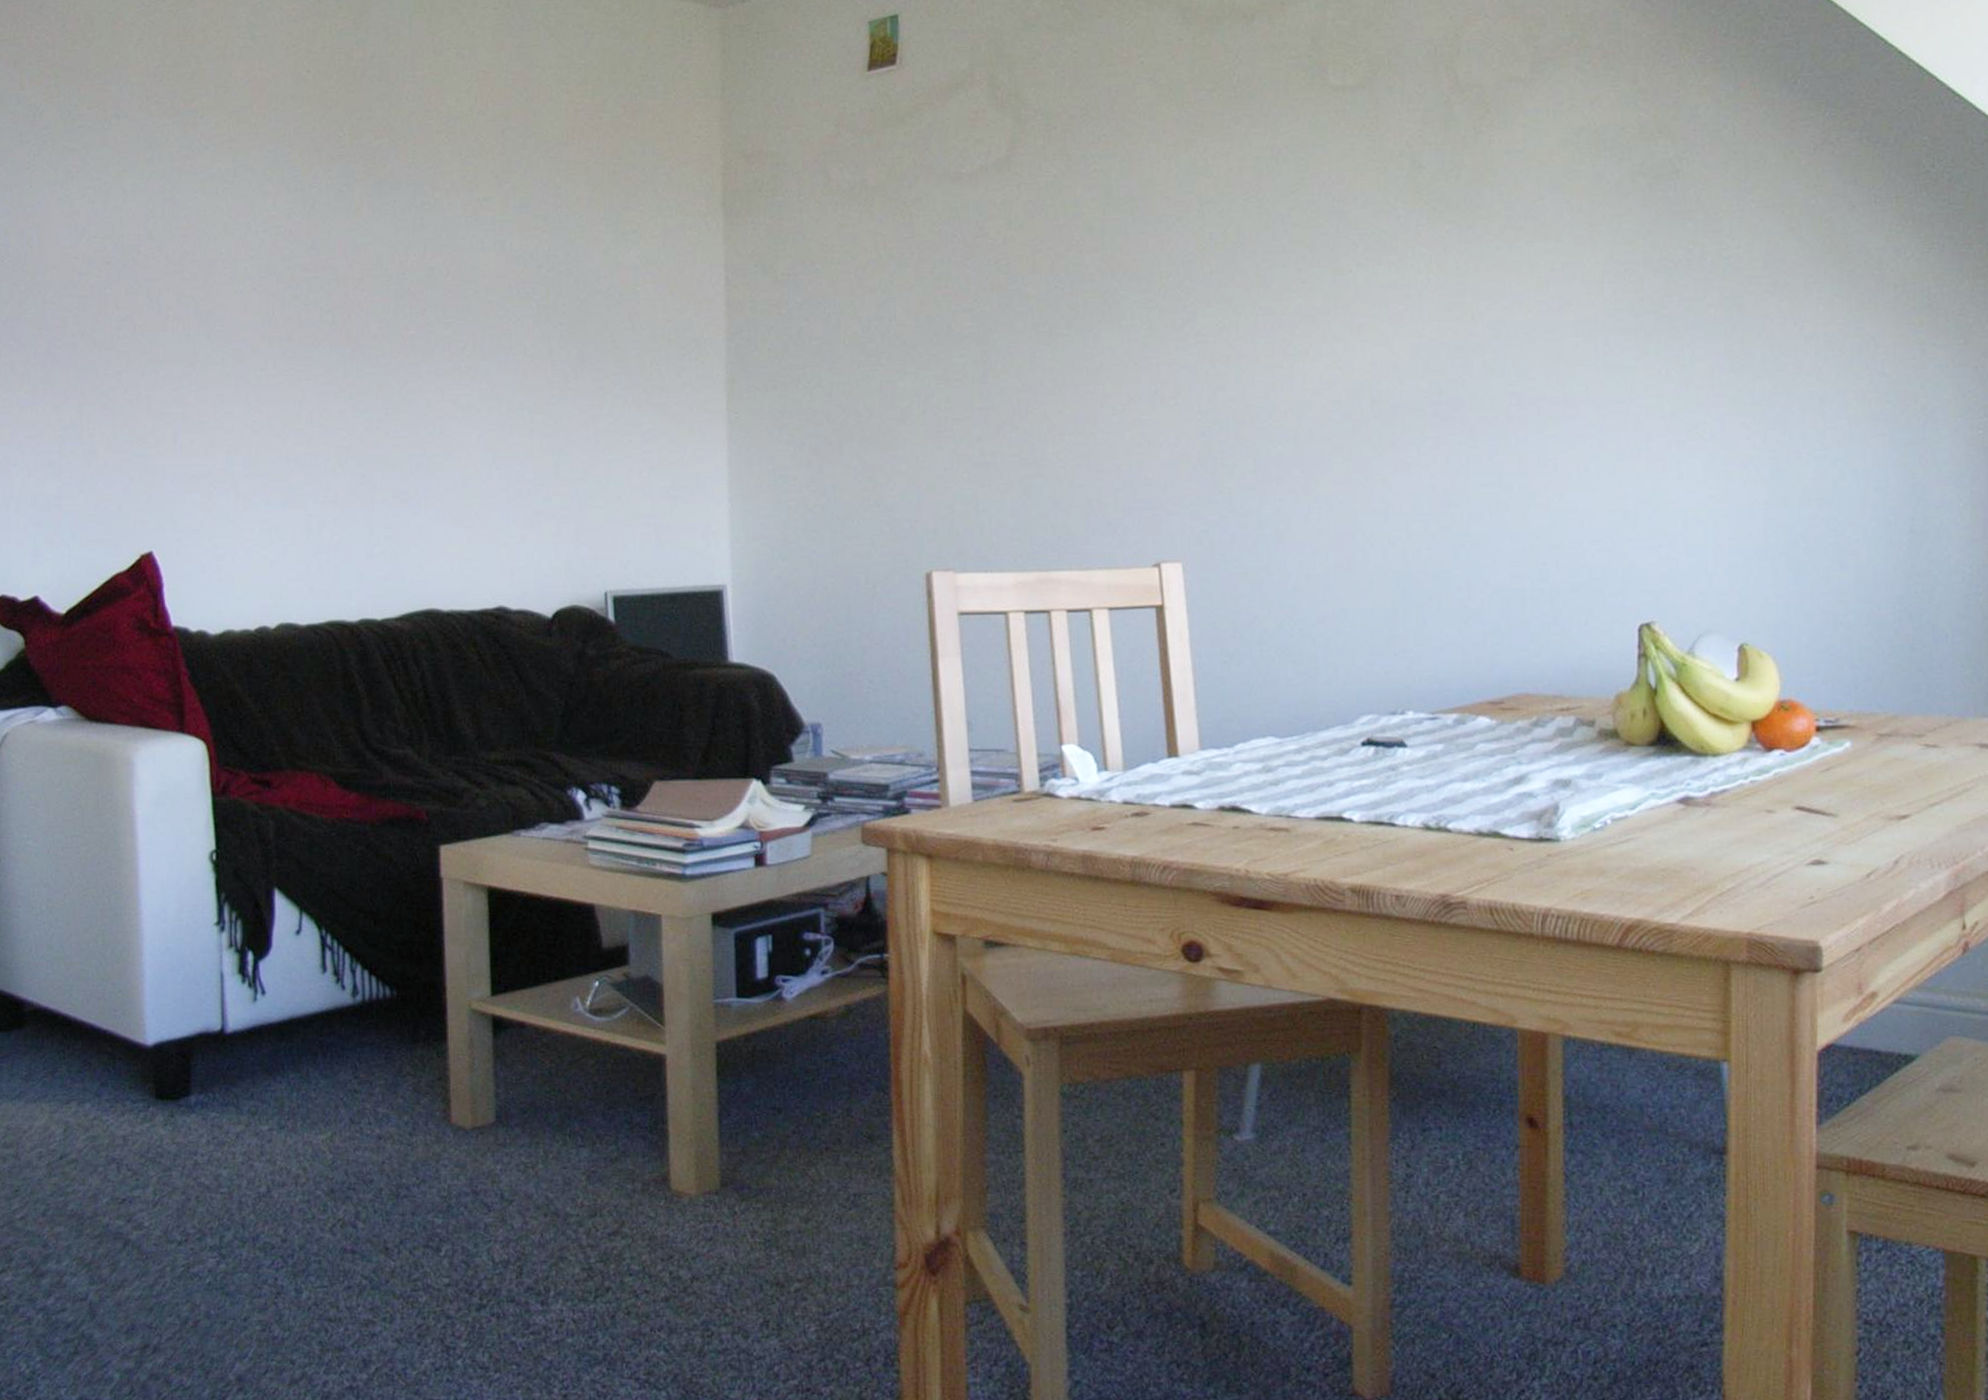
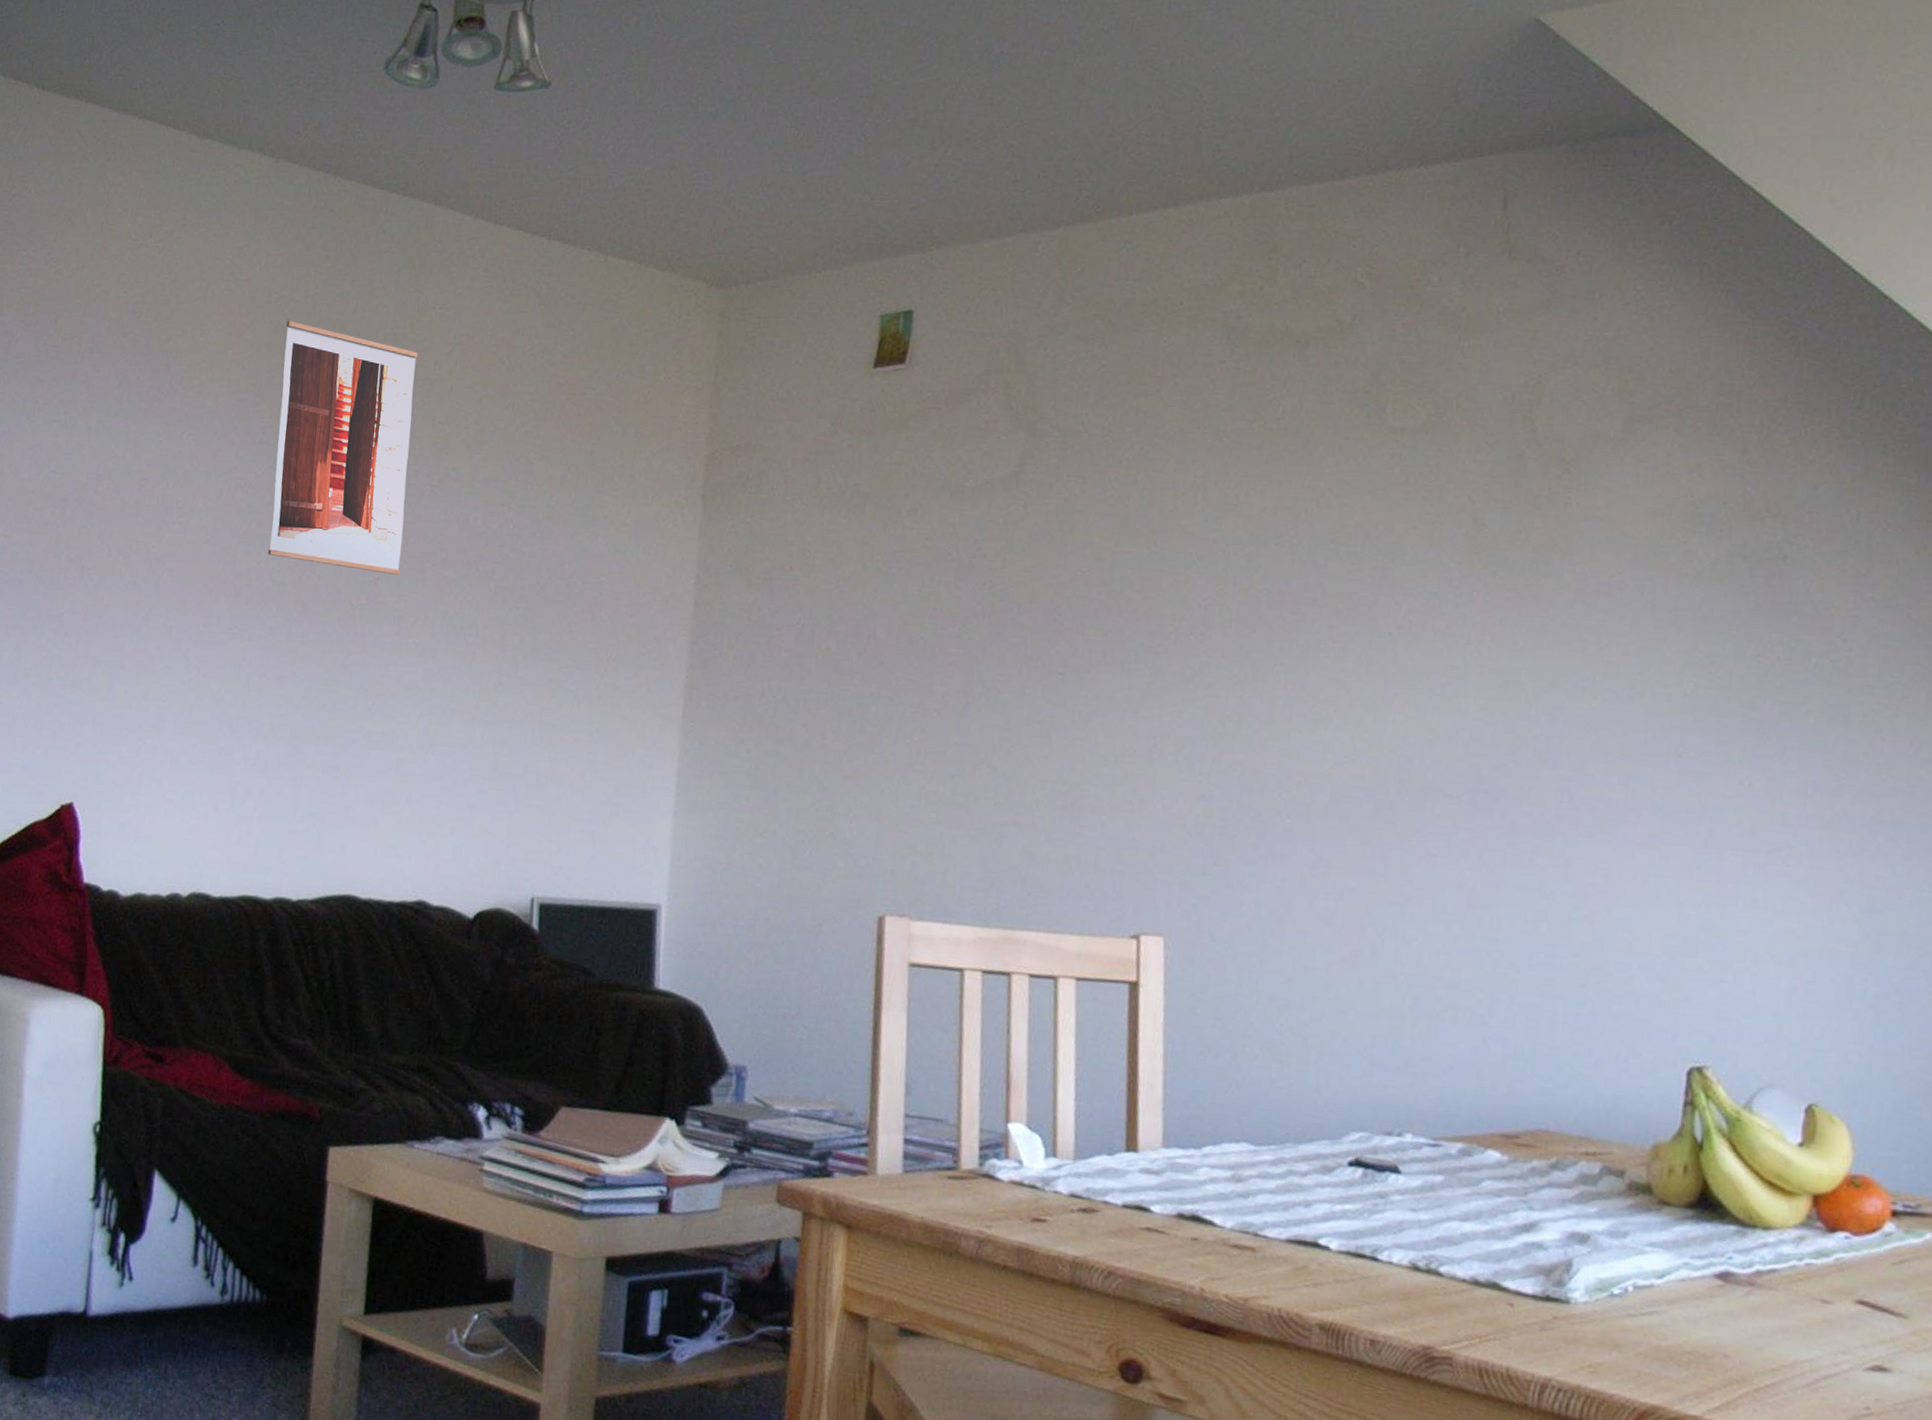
wall art: none [307,71,446,304] -> present [267,321,418,575]

